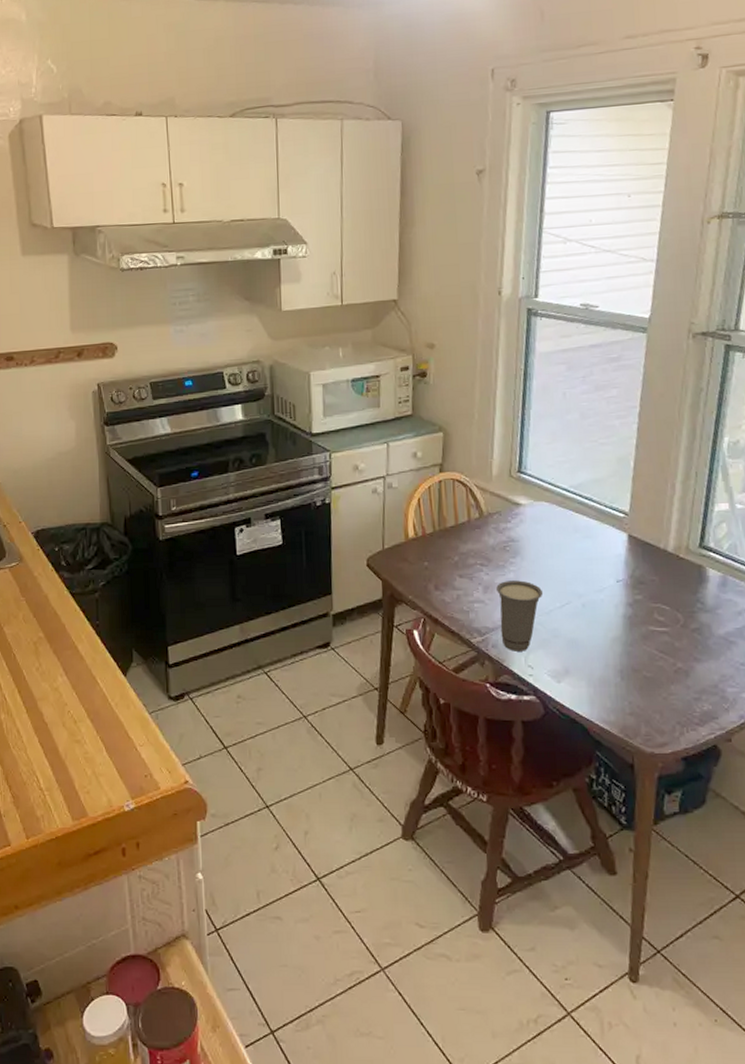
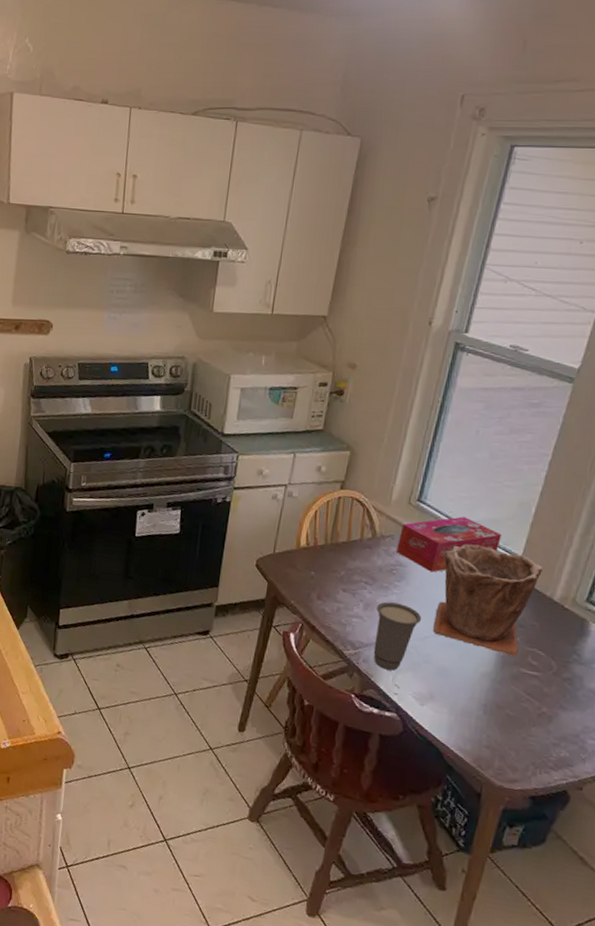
tissue box: none [506,481,606,543] -> present [397,516,502,573]
plant pot: none [552,507,652,615] -> present [433,543,543,656]

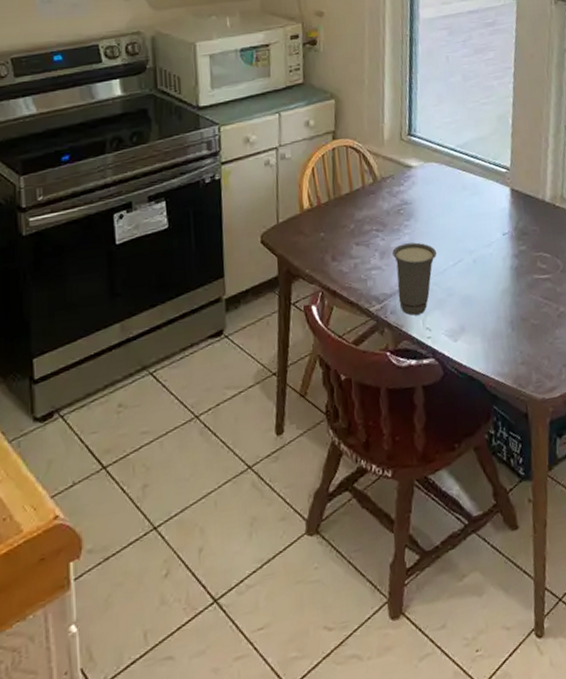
tissue box: present [397,516,502,573] -> none [398,141,490,203]
plant pot: present [433,543,543,656] -> none [442,165,531,266]

